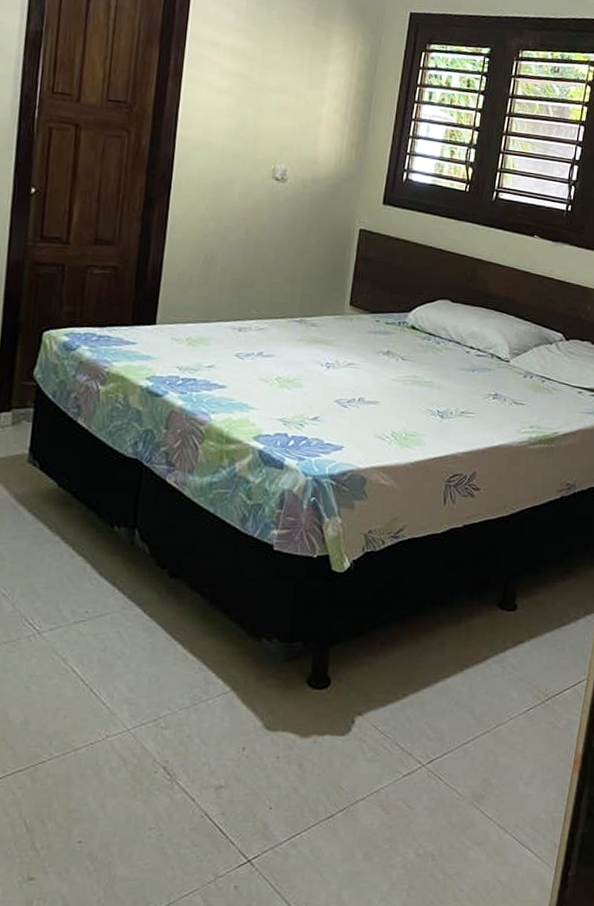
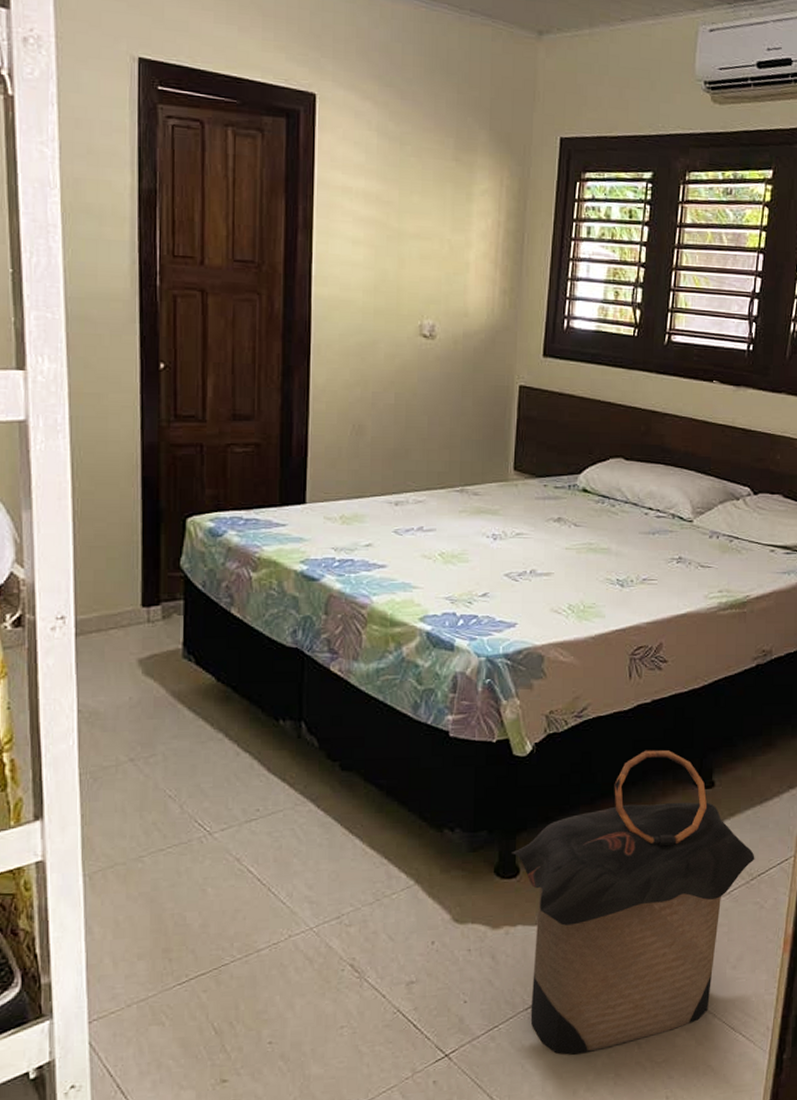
laundry hamper: none [324,572,551,865] -> present [512,750,755,1055]

